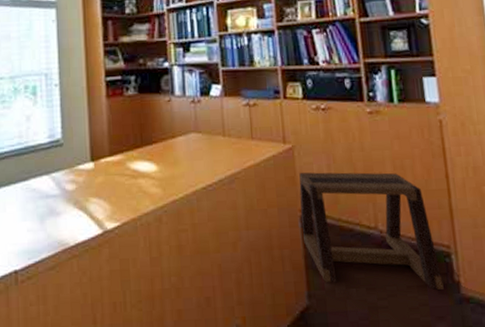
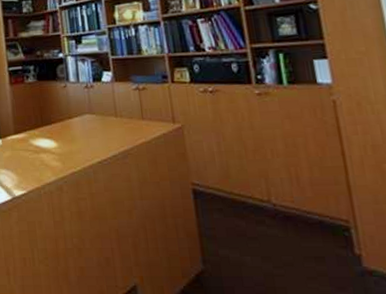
stool: present [299,172,444,290] -> none [189,149,344,261]

